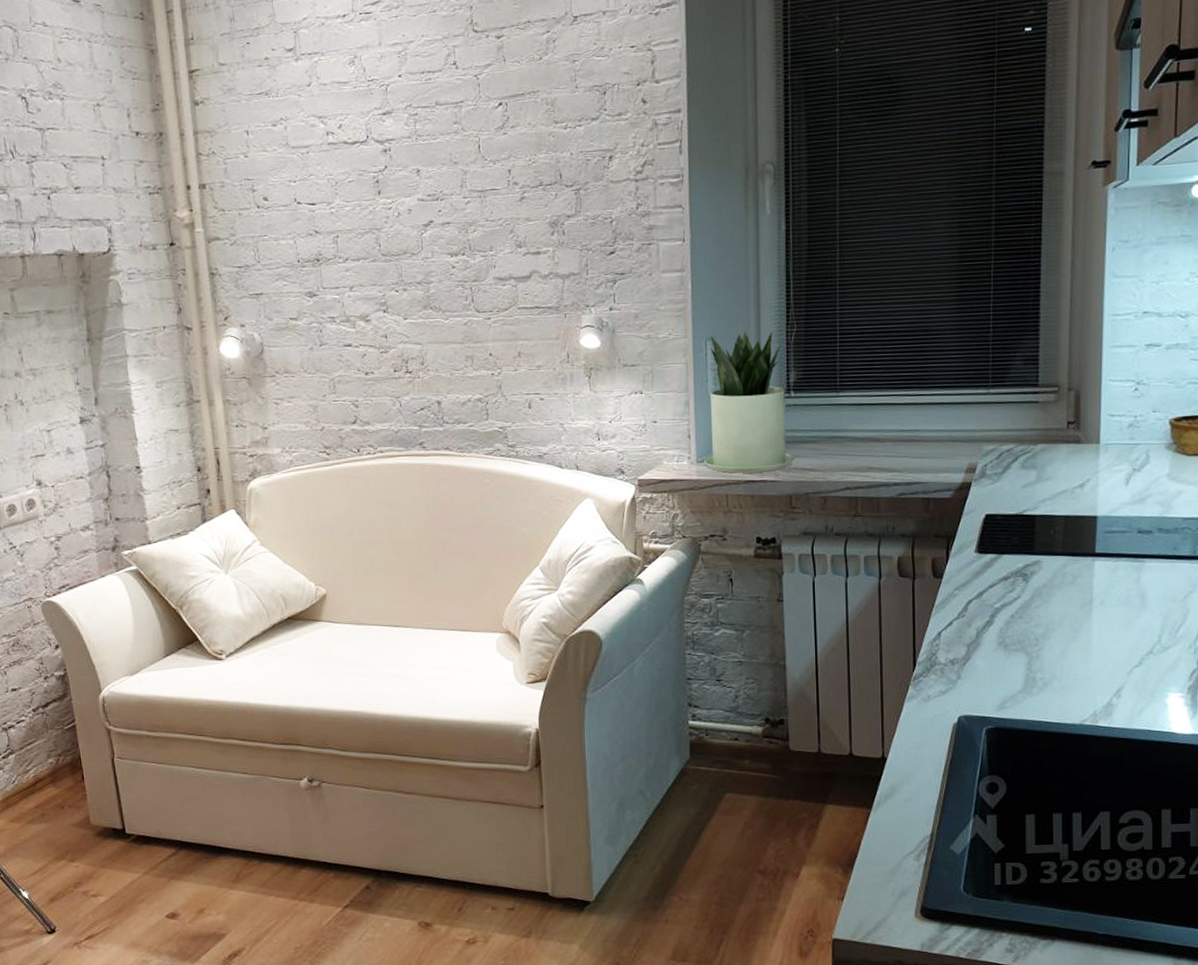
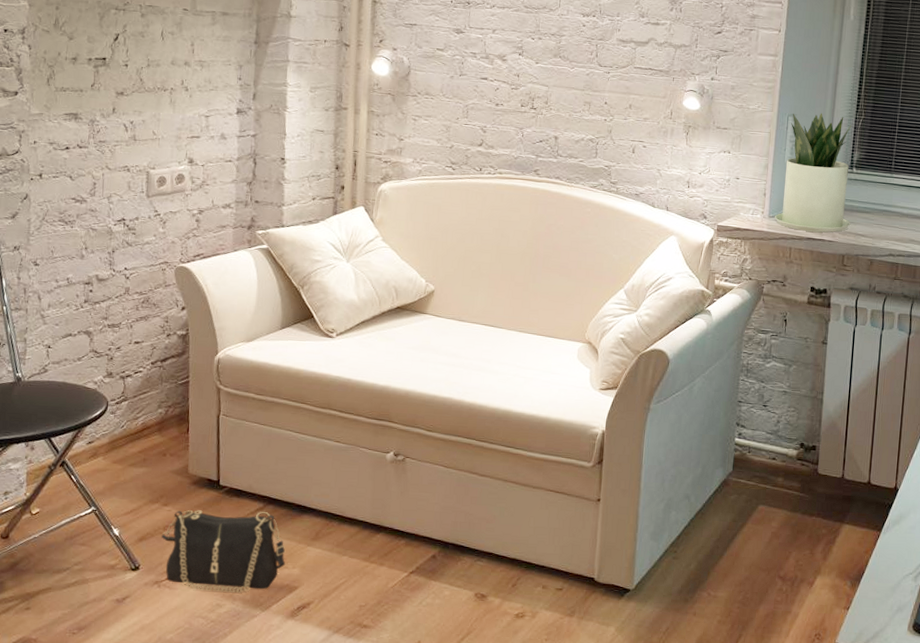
handbag: none [73,857,209,948] -> present [161,510,286,593]

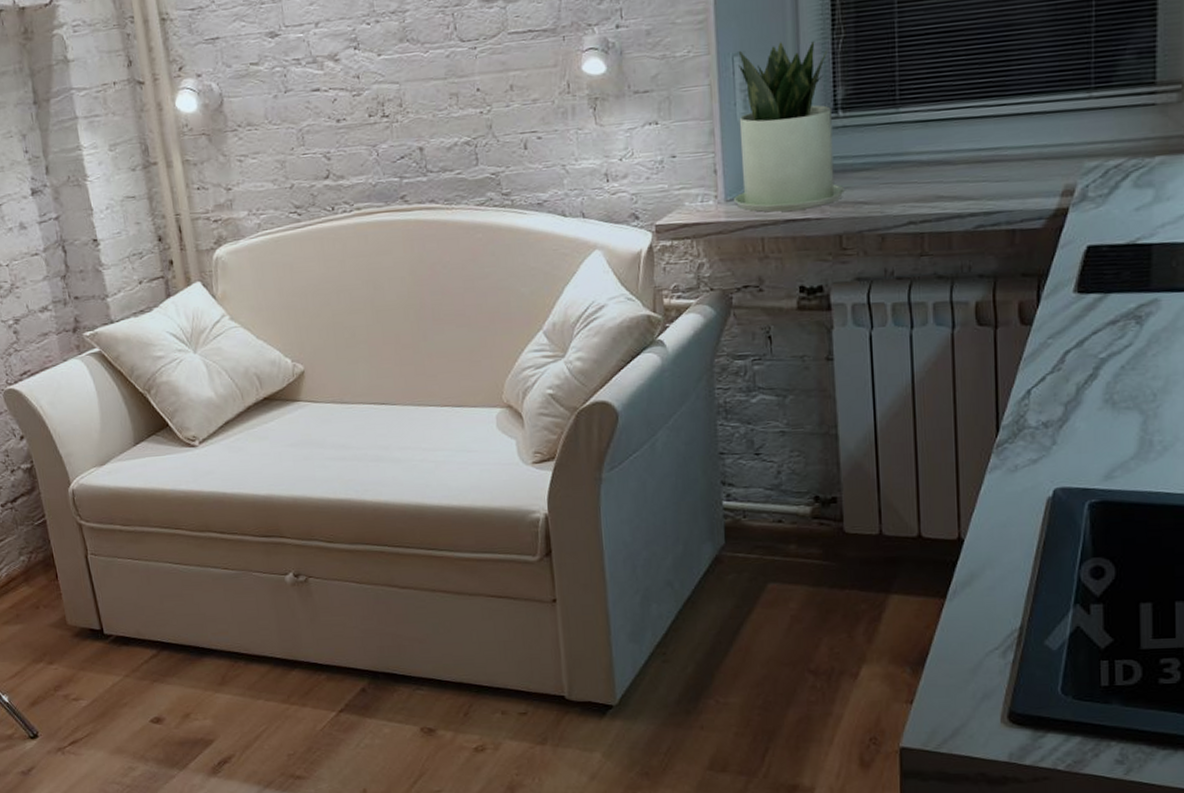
handbag: present [161,510,286,593] -> none [53,659,195,754]

